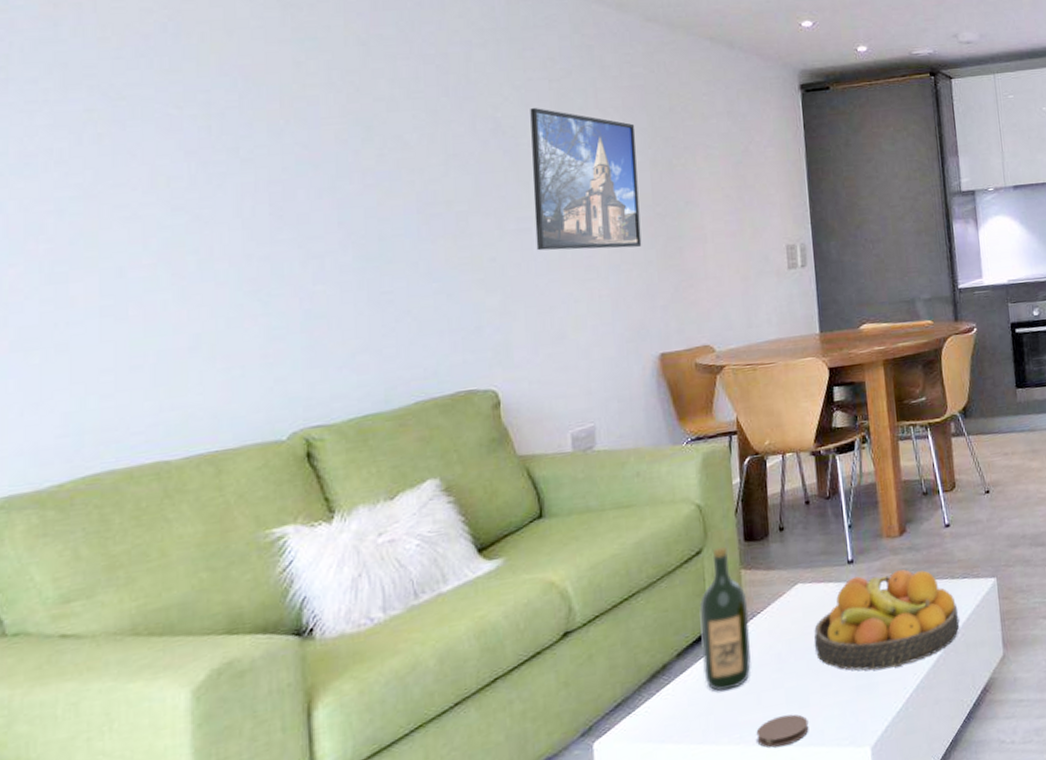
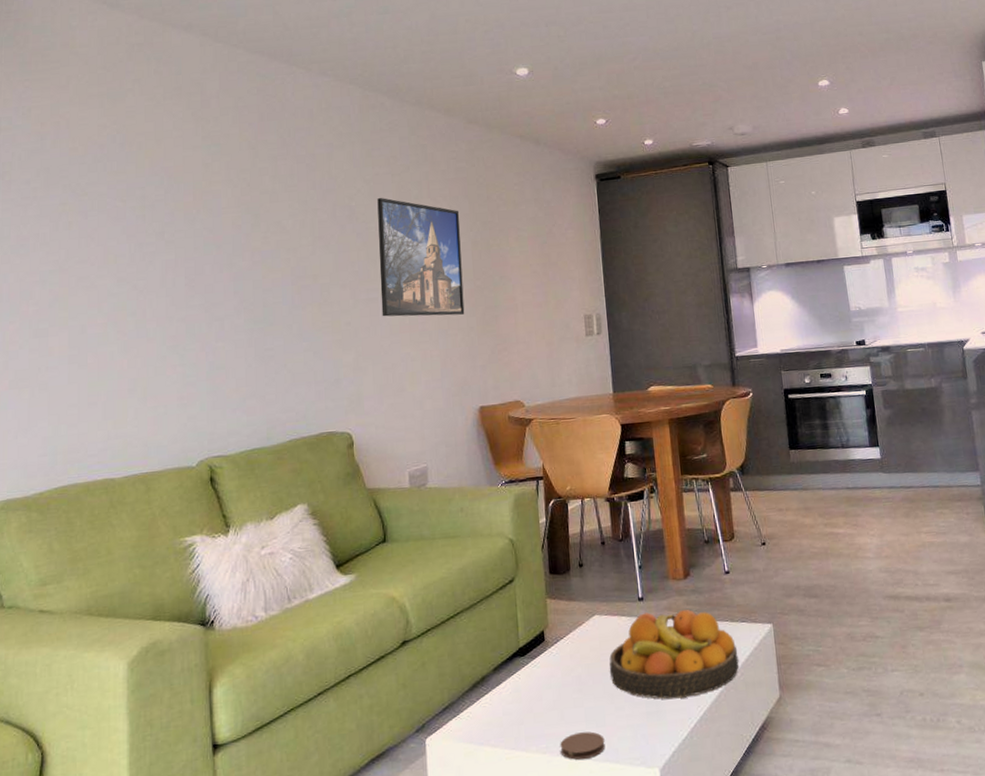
wine bottle: present [699,546,751,691] -> none [512,577,556,705]

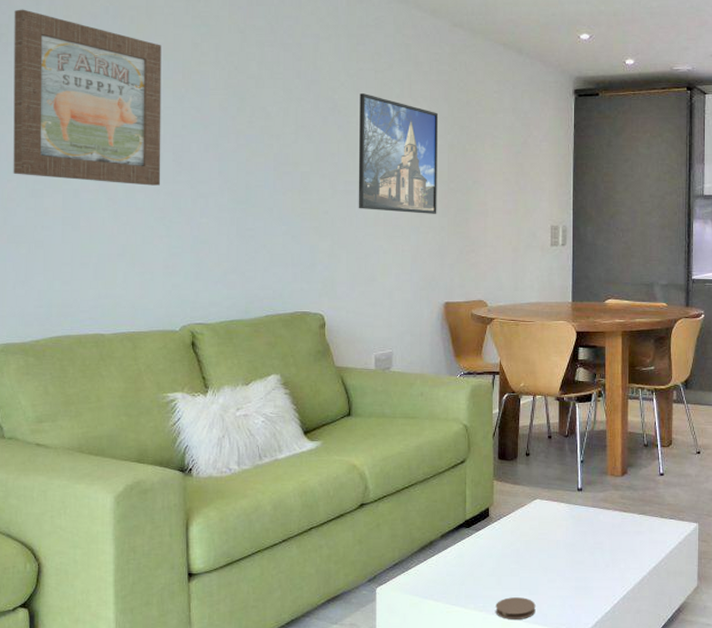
wall art: none [15,145,173,316] -> present [13,9,162,186]
fruit bowl: present [609,610,739,700] -> none [545,502,664,578]

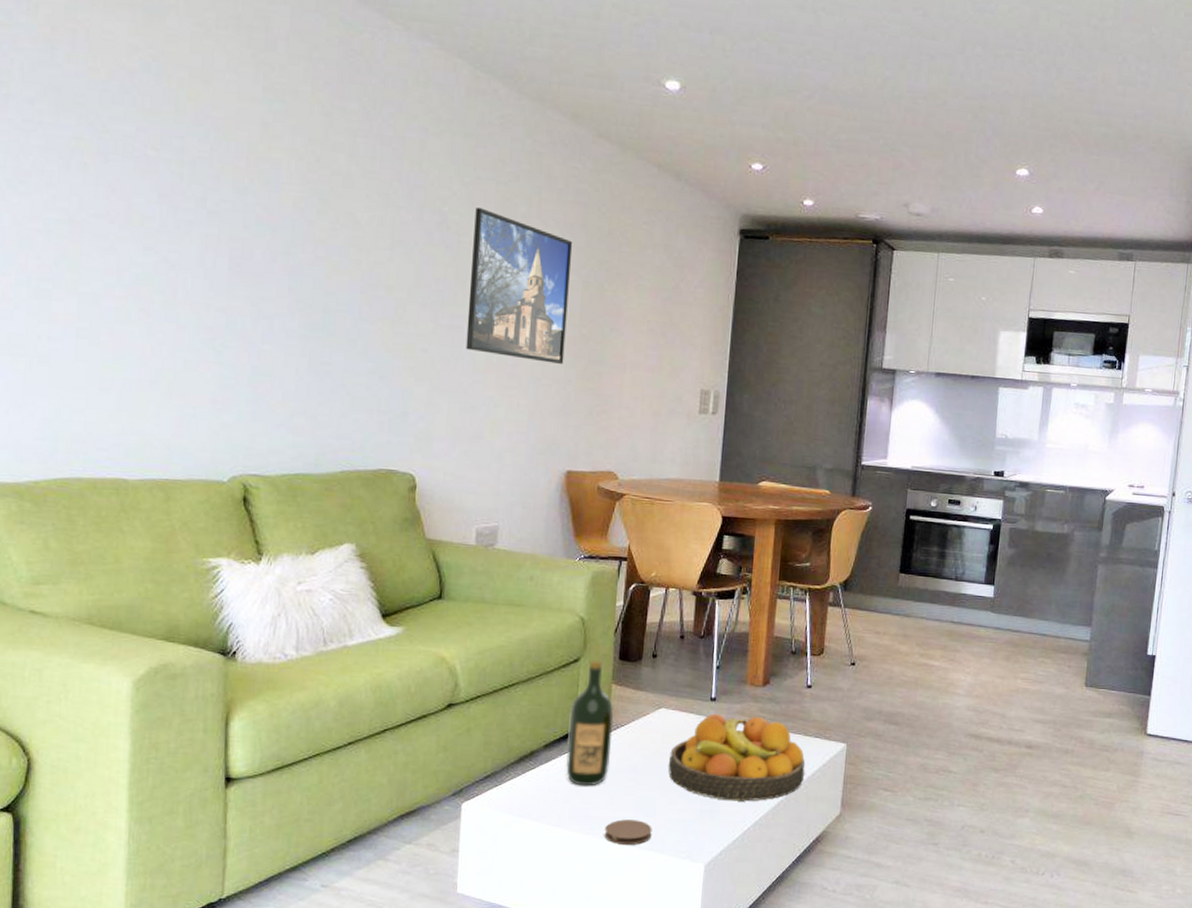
wall art: present [13,9,162,186] -> none [10,52,220,299]
wine bottle: none [459,460,497,570] -> present [566,659,614,786]
fruit bowl: none [545,502,664,578] -> present [668,713,806,802]

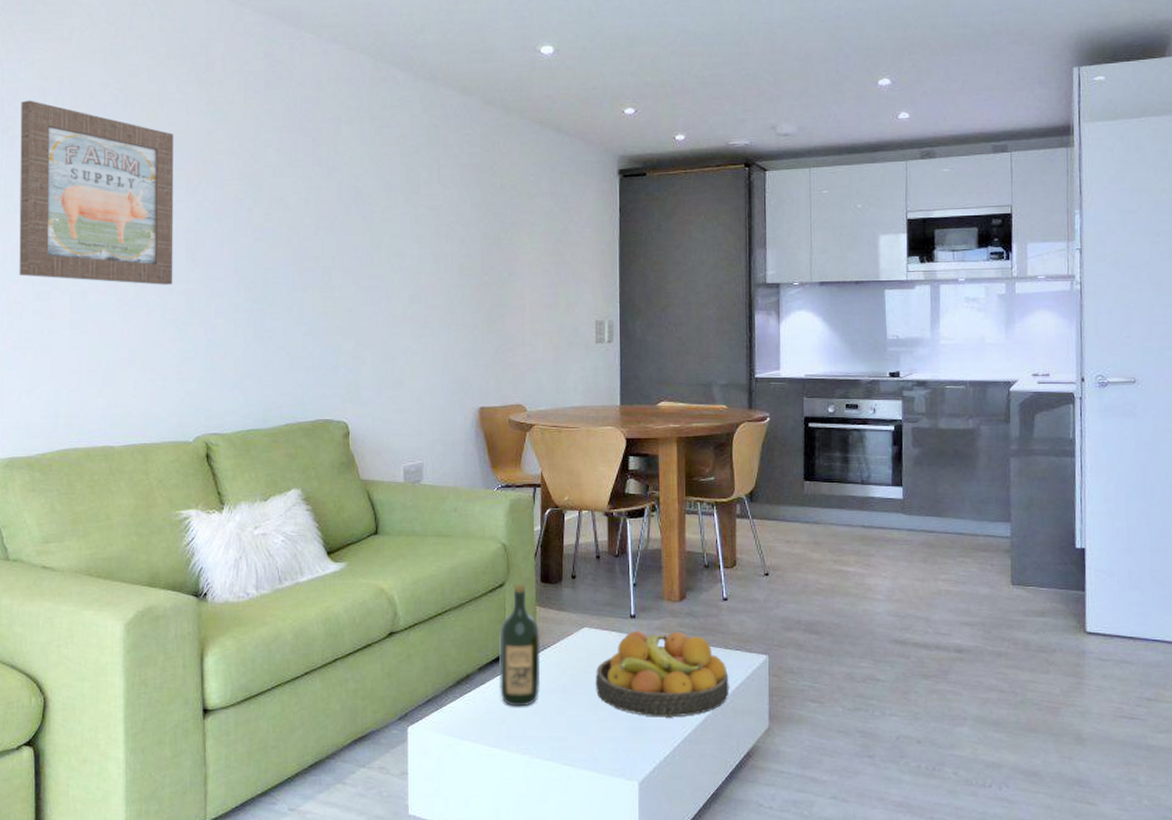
wall art: none [10,52,220,299] -> present [19,100,174,285]
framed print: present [465,208,573,364] -> none [383,180,470,310]
coaster: present [604,819,652,845] -> none [540,739,585,764]

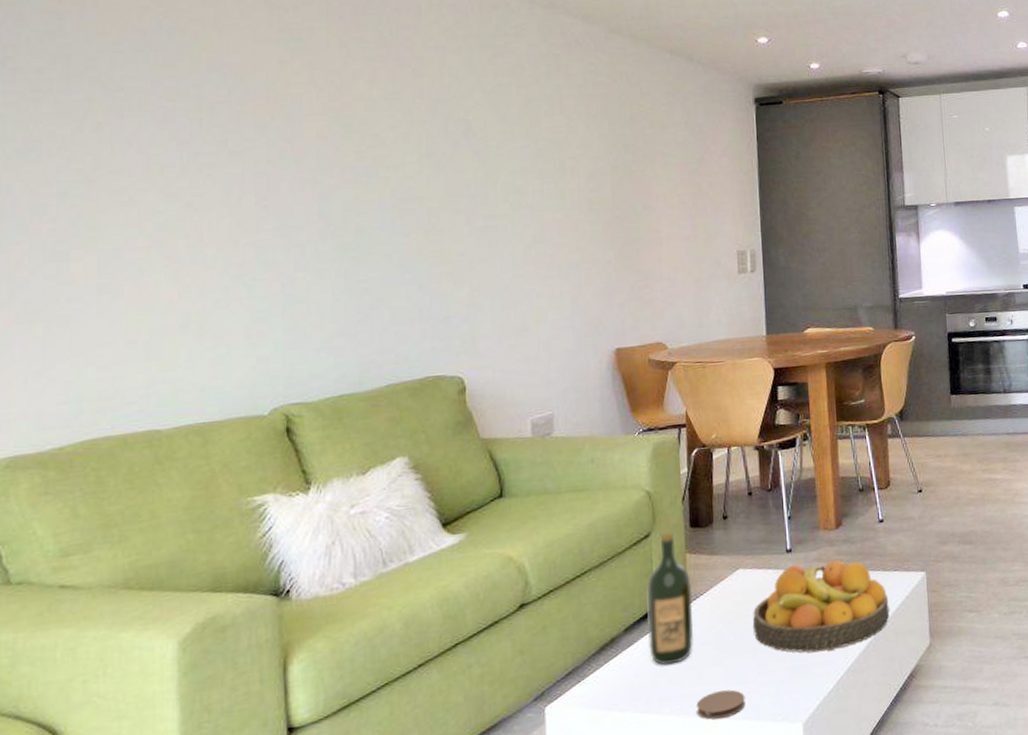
wall art: present [19,100,174,285] -> none [24,25,239,237]
coaster: none [540,739,585,764] -> present [696,689,746,720]

